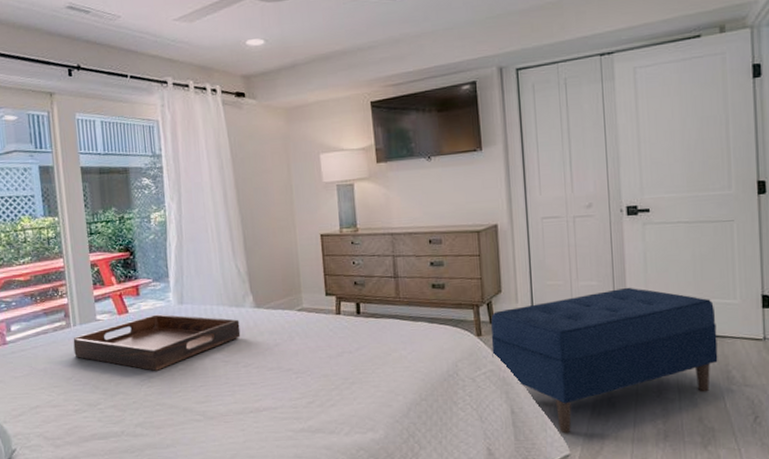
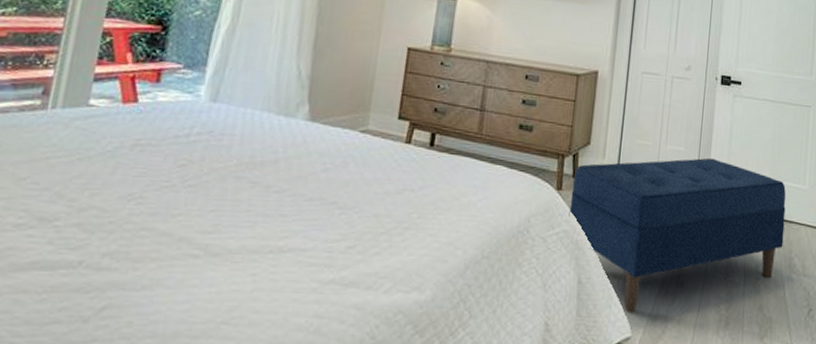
serving tray: present [73,314,241,371] -> none [40,109,285,184]

